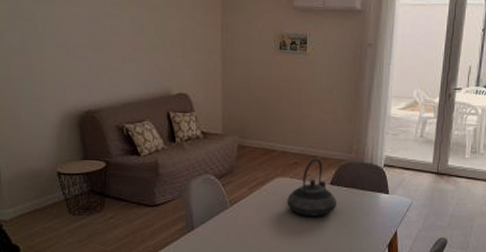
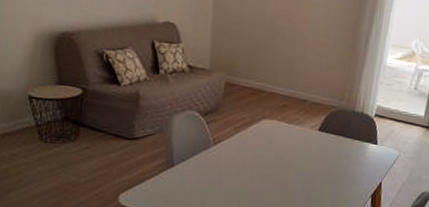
teapot: present [287,158,337,216] -> none [272,102,324,162]

